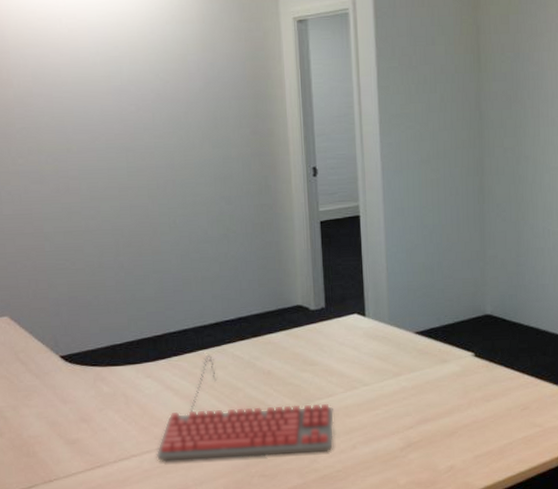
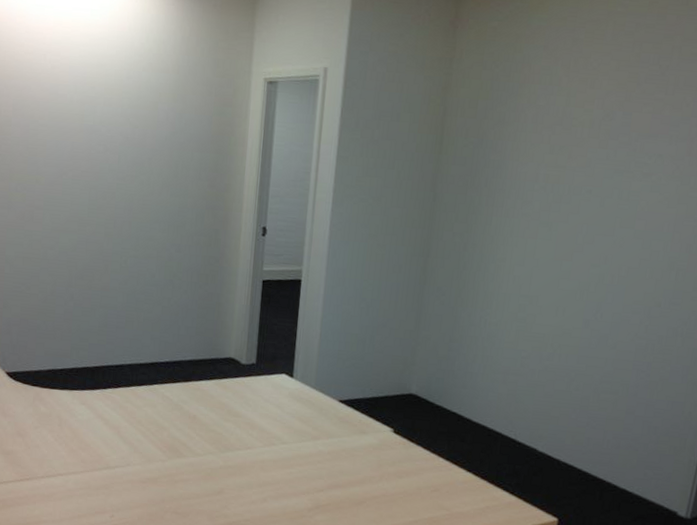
computer keyboard: present [156,354,335,462] -> none [80,391,251,500]

